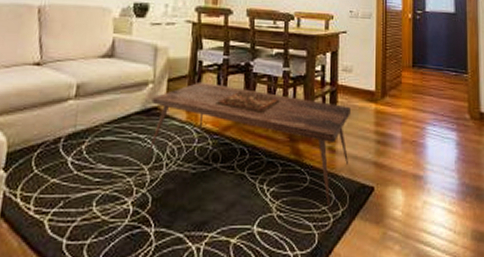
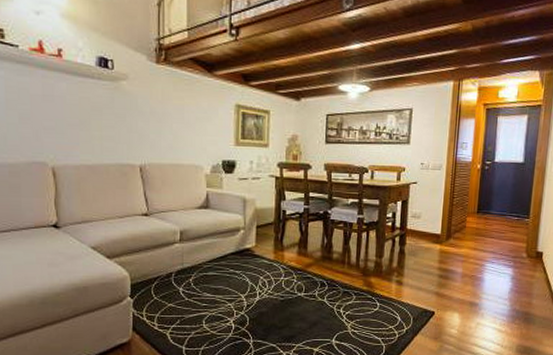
coffee table: present [147,81,350,213] -> none [243,227,417,331]

